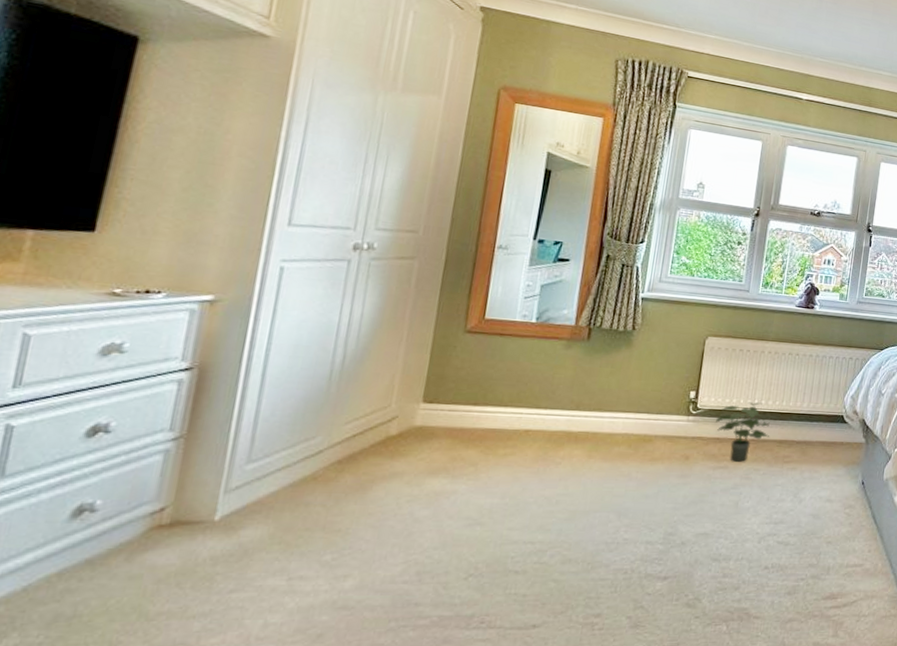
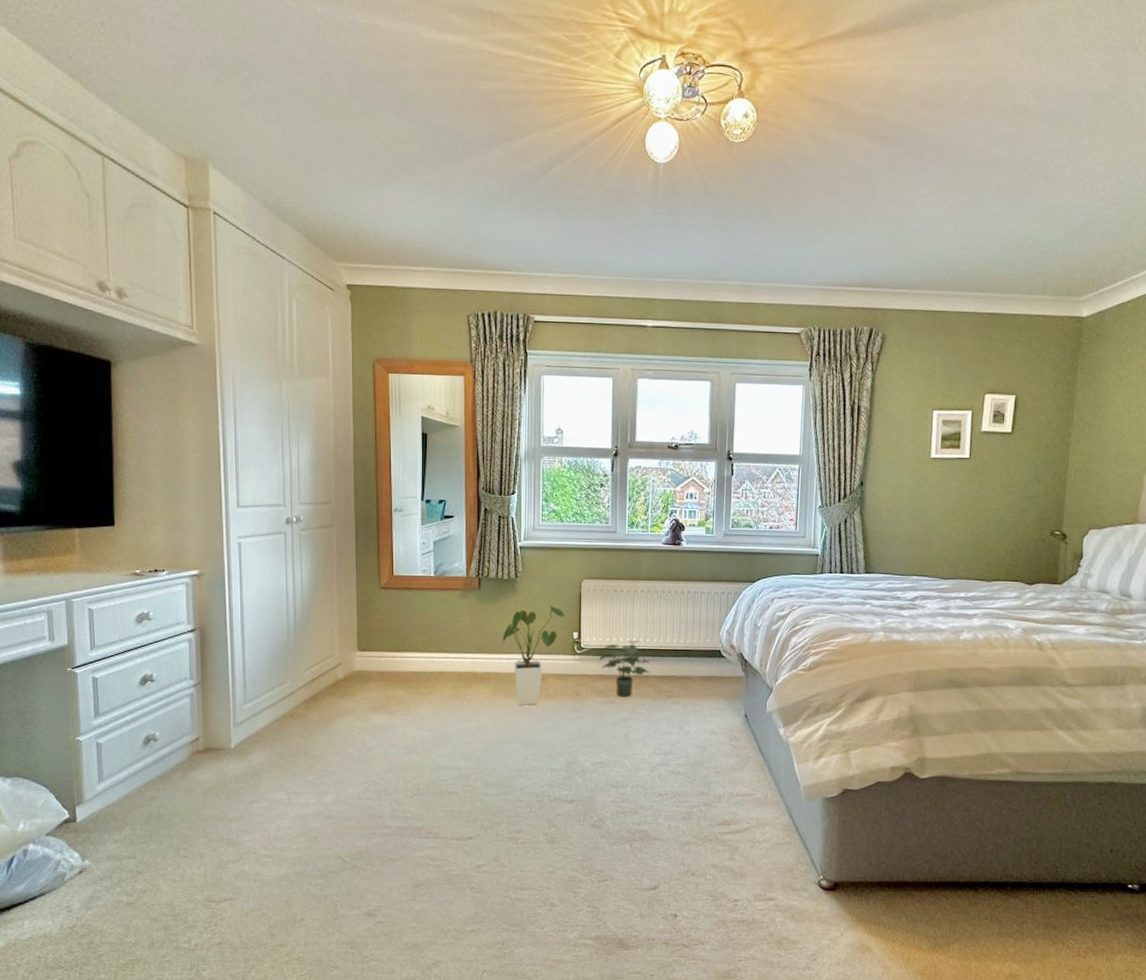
house plant: none [607,360,684,470] -> present [502,604,566,705]

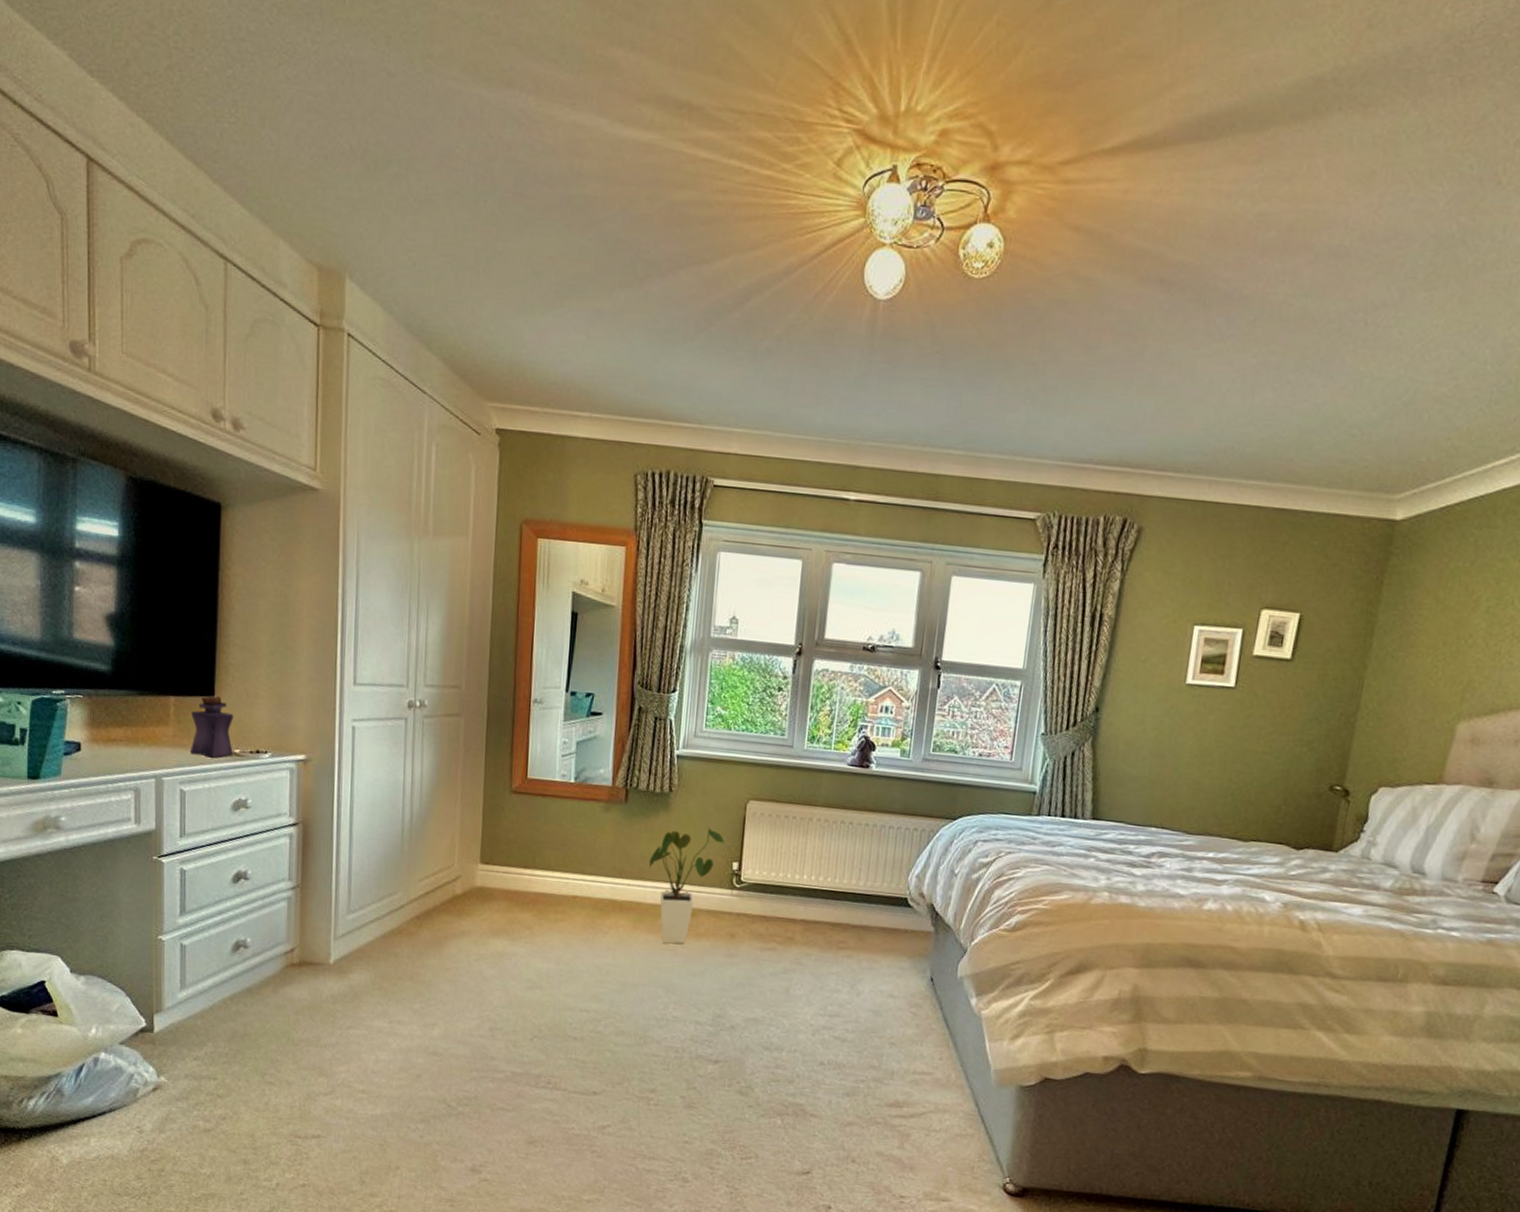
perfume bottle: none [95,526,134,579] -> present [189,696,234,758]
potted plant: present [599,640,651,697] -> none [761,877,822,945]

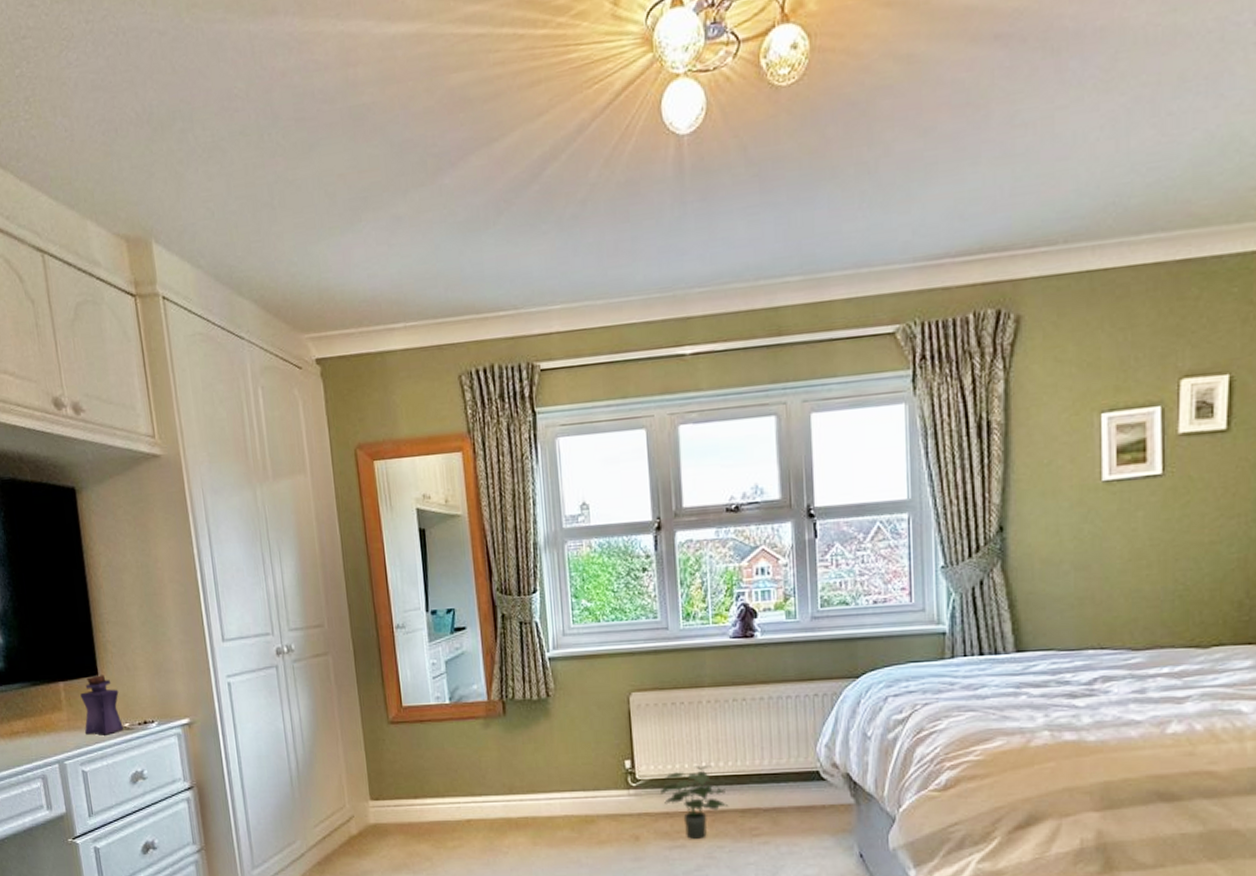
house plant: present [648,827,725,944] -> none [537,727,613,856]
potted plant: none [761,877,822,945] -> present [661,765,729,839]

